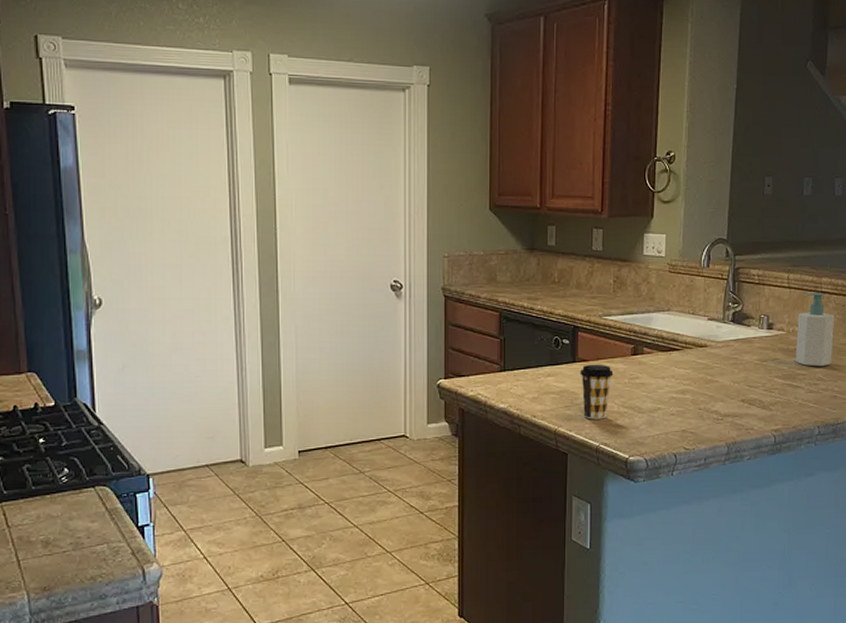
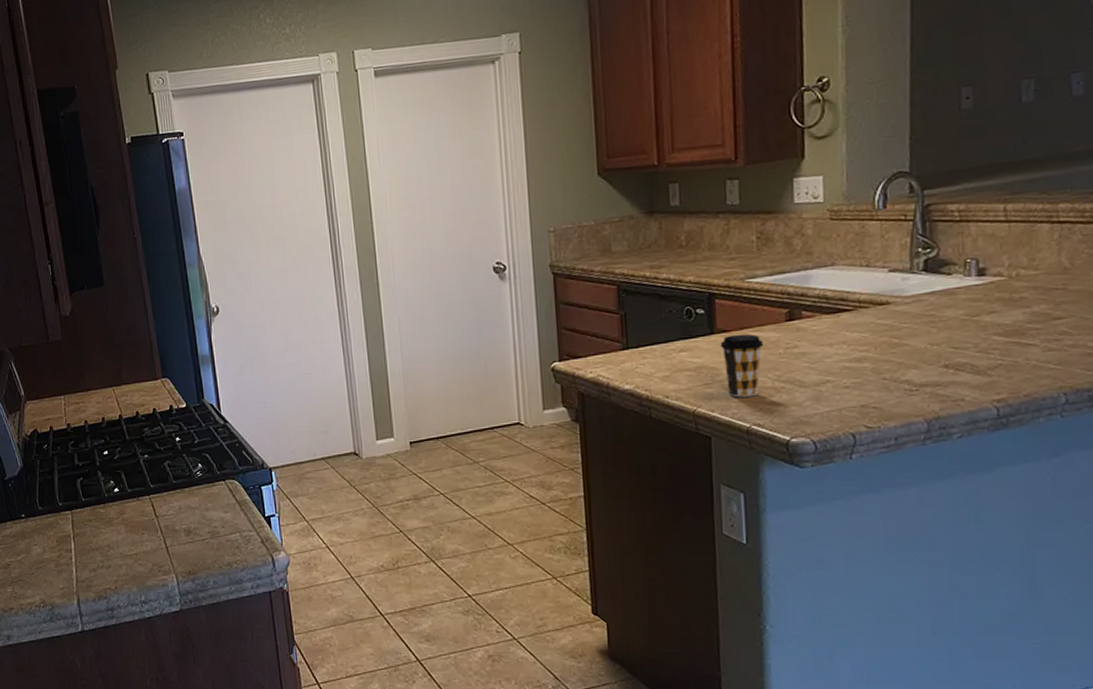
soap bottle: present [795,292,835,367] -> none [1022,222,1083,318]

